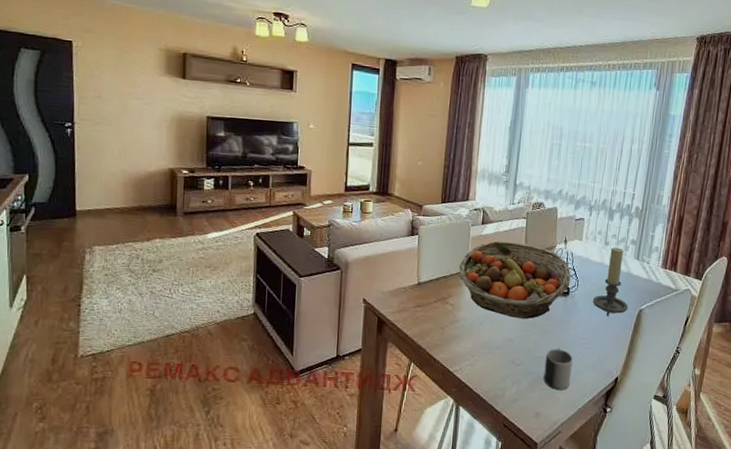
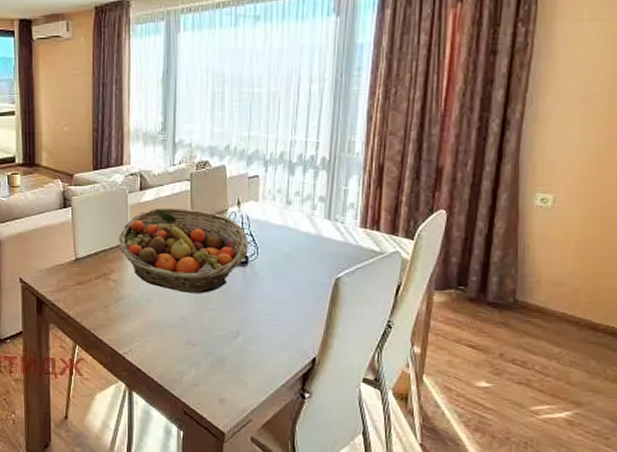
mug: present [543,348,573,390] -> none [226,325,259,373]
candle holder: present [593,247,629,316] -> none [278,207,322,287]

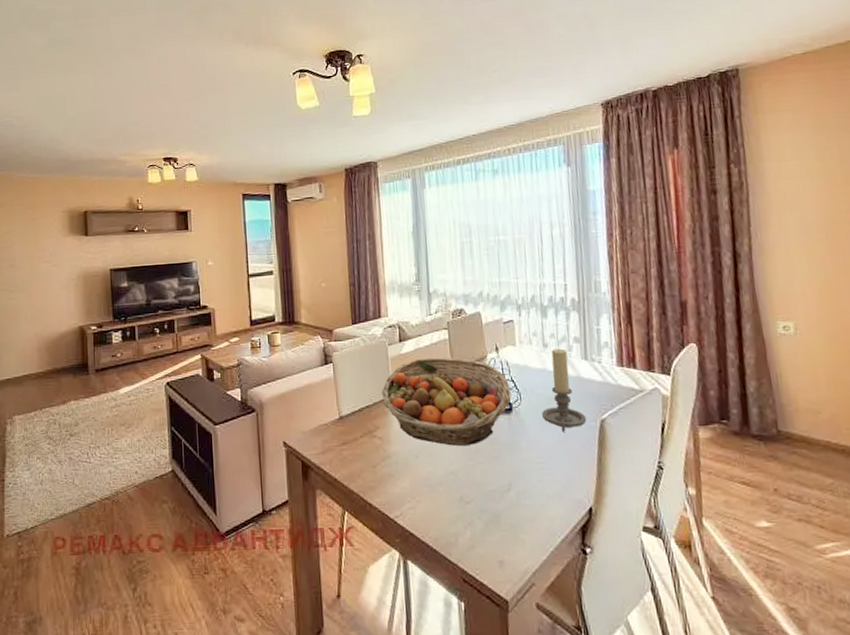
candle holder: none [278,207,322,287] -> present [542,348,587,432]

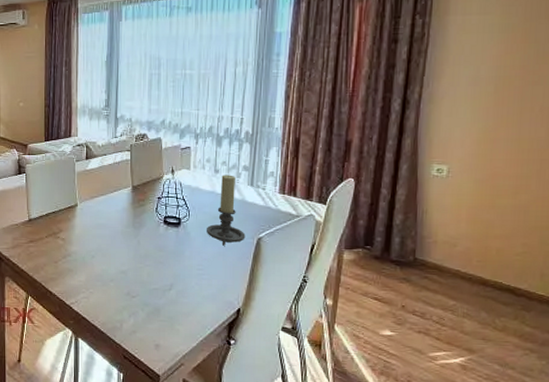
fruit basket: present [381,357,512,447] -> none [66,174,181,251]

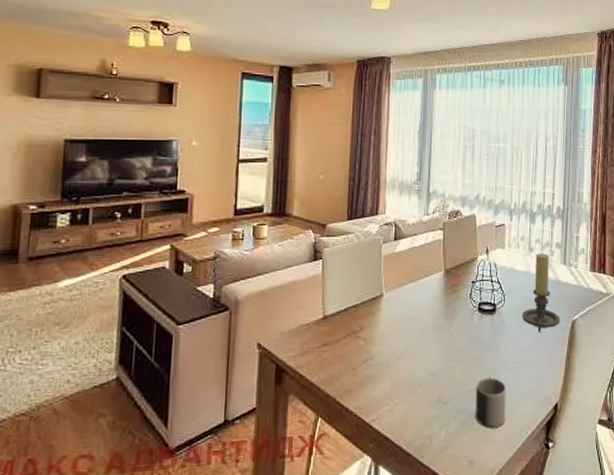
mug: none [161,279,190,322] -> present [475,376,506,428]

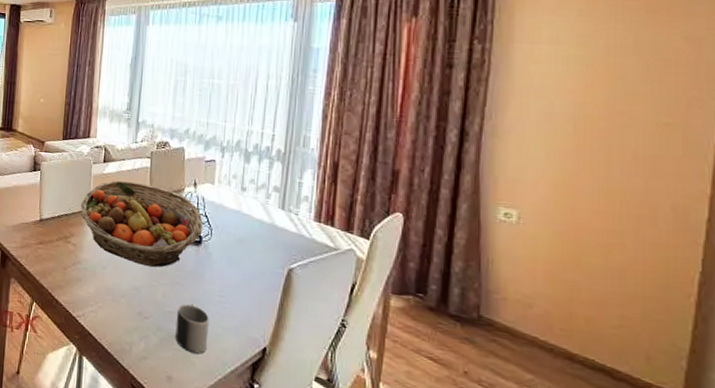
fruit basket: none [370,257,496,347] -> present [80,180,203,268]
candle holder: present [522,253,560,332] -> none [230,194,275,273]

